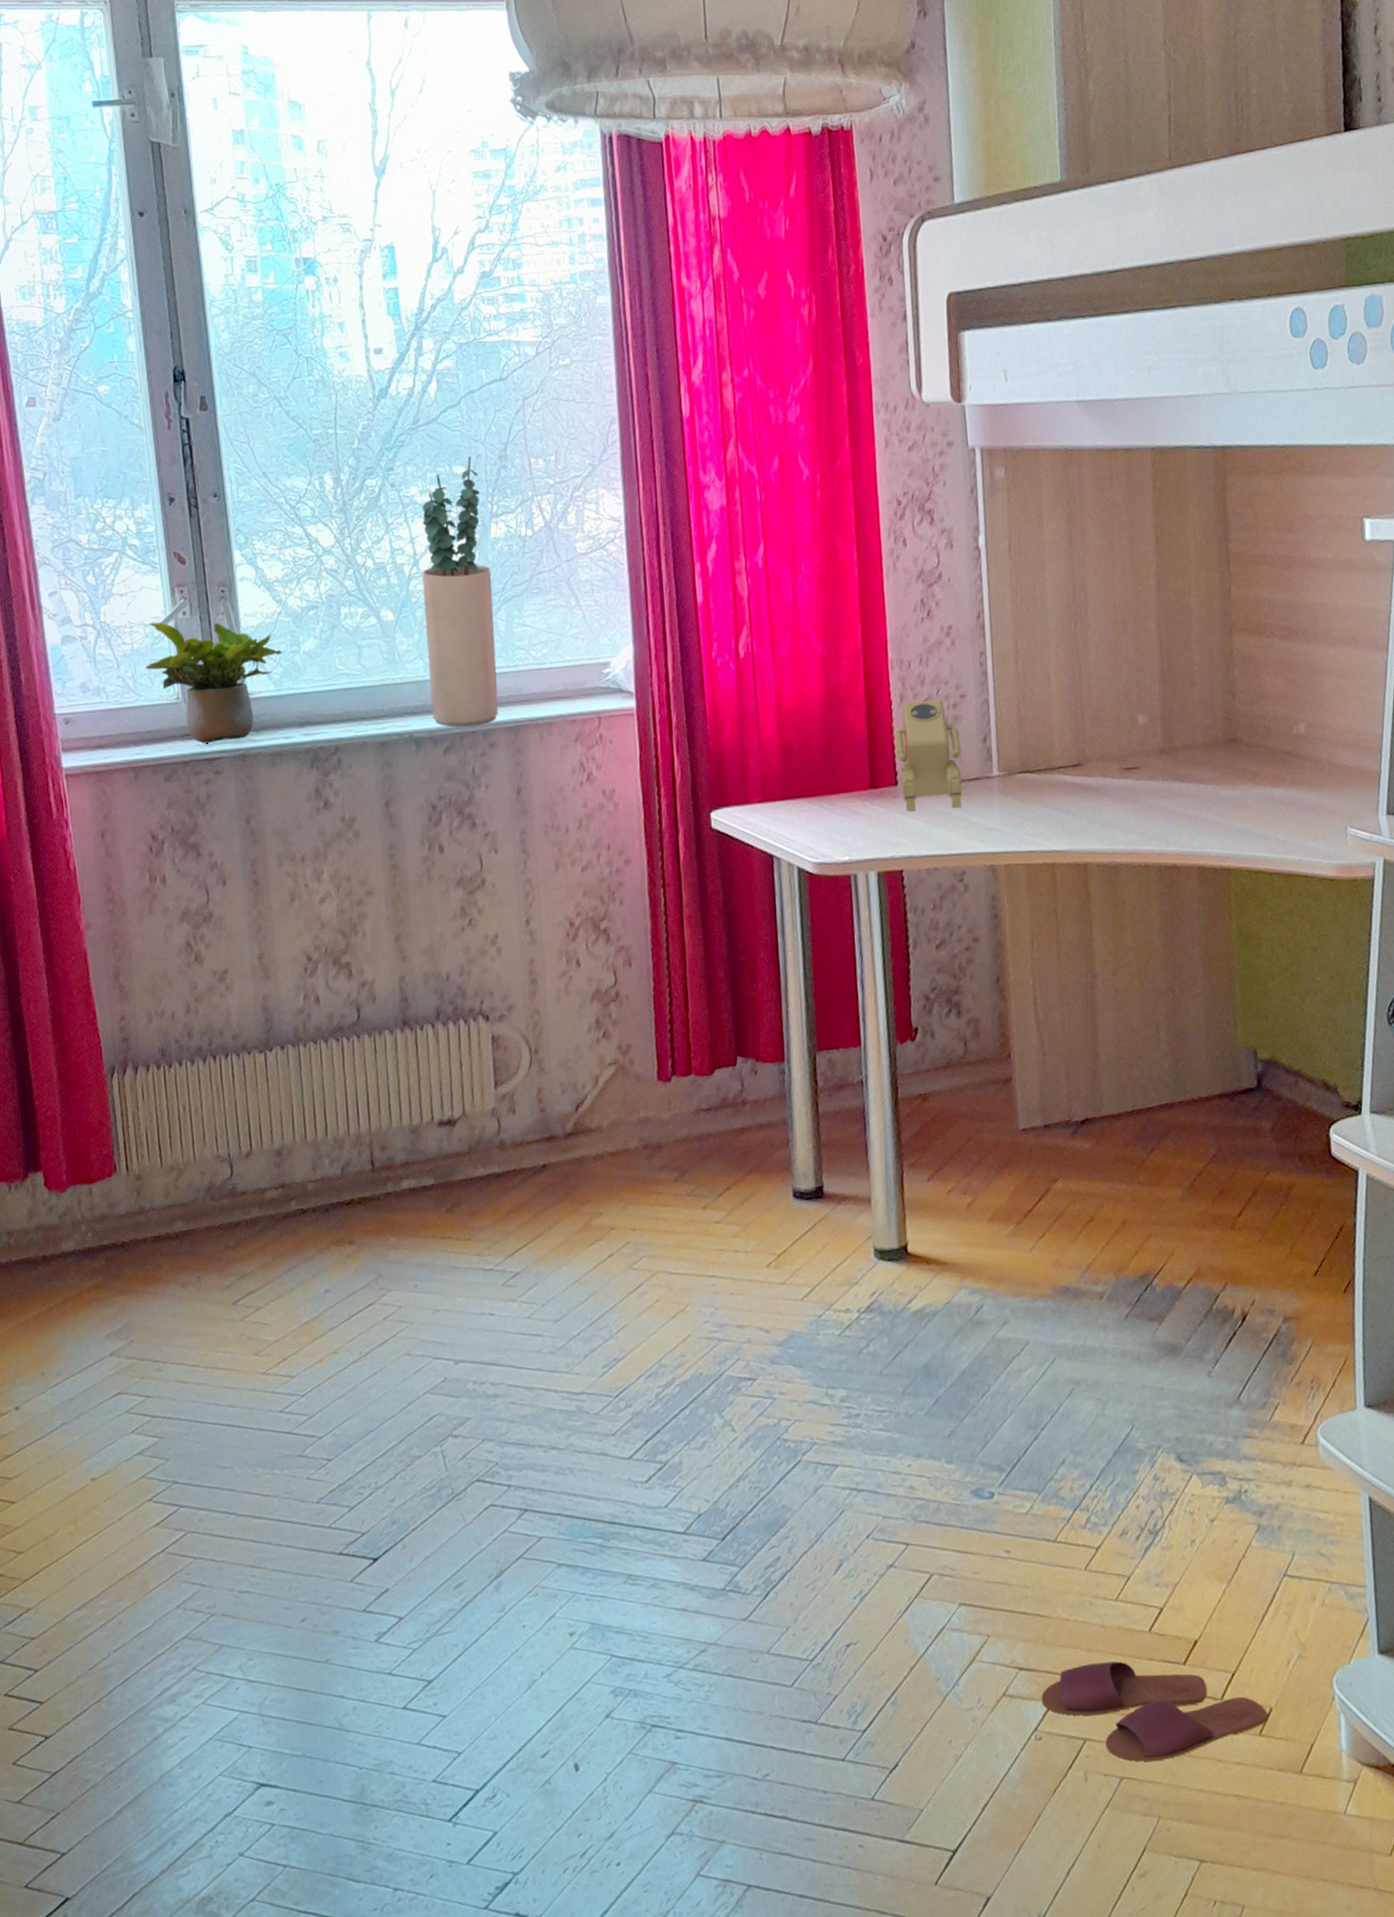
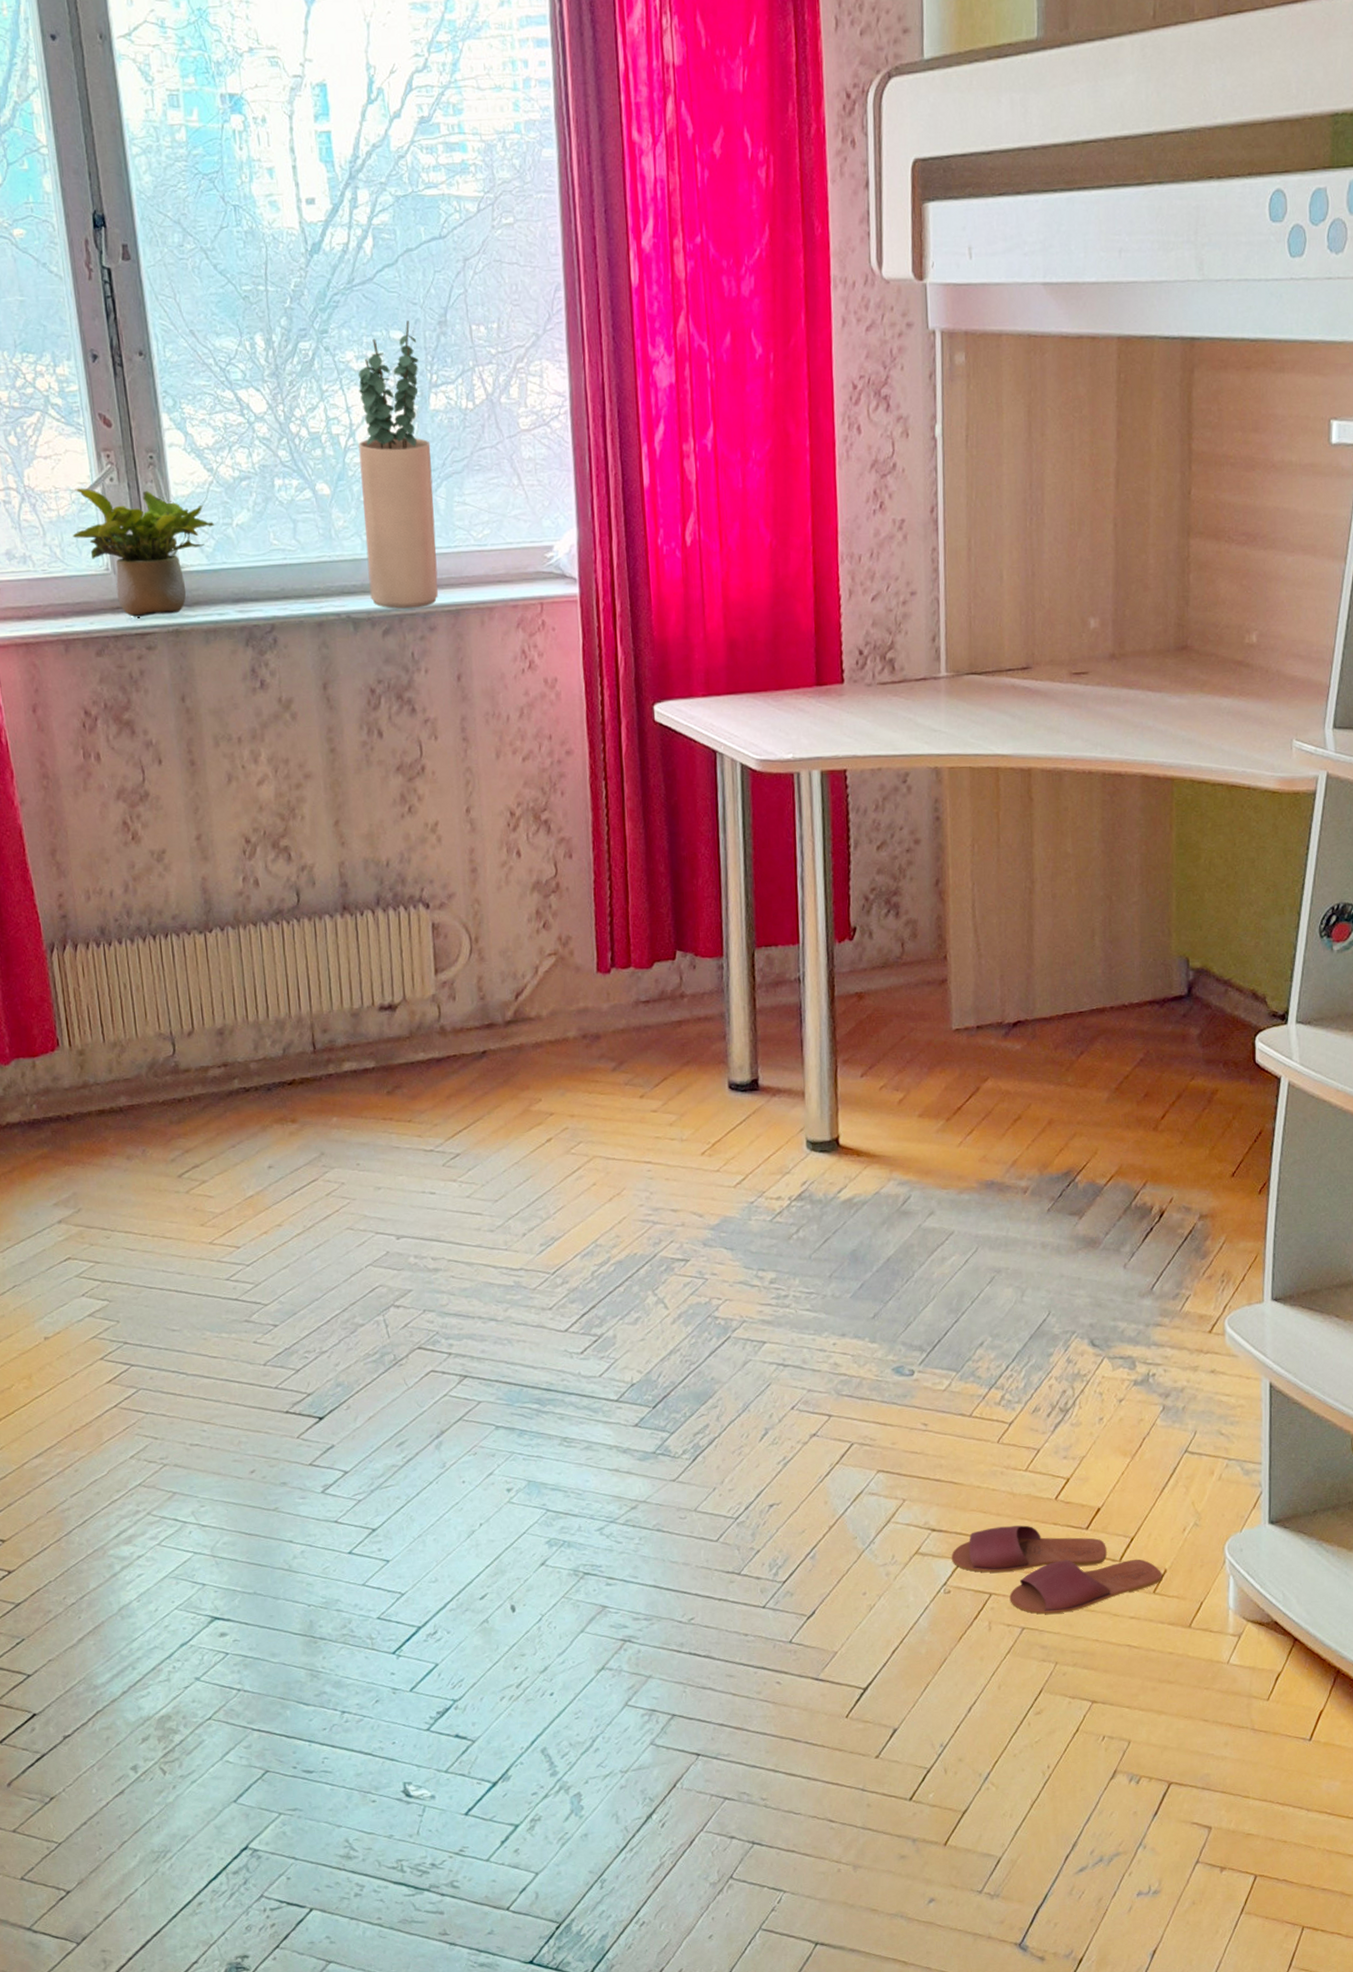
toy robot: present [894,700,963,811] -> none [842,596,910,710]

